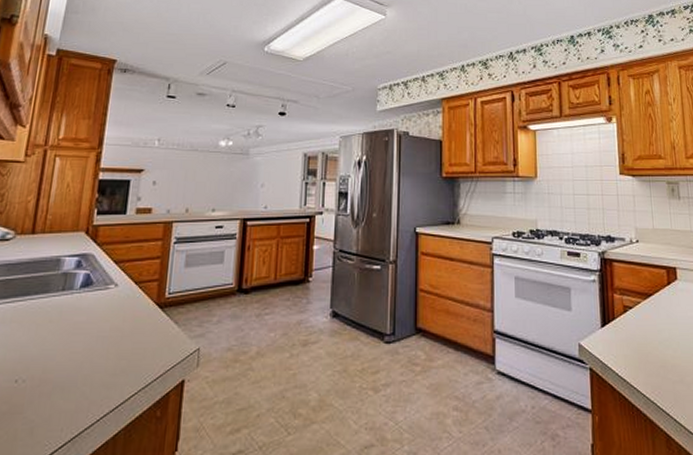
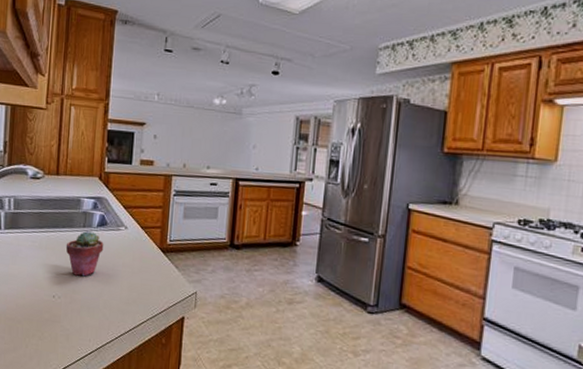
potted succulent: none [37,294,88,350] -> present [65,230,104,277]

